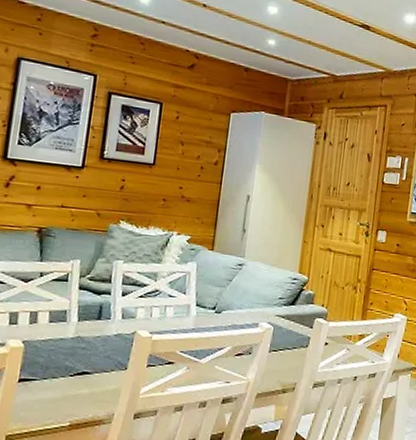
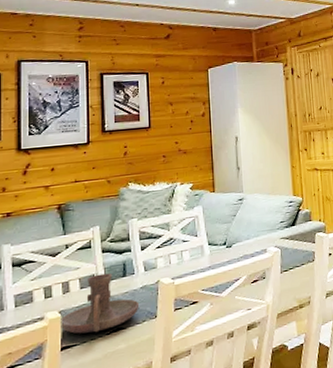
candle holder: none [21,311,111,372] -> present [59,273,140,334]

